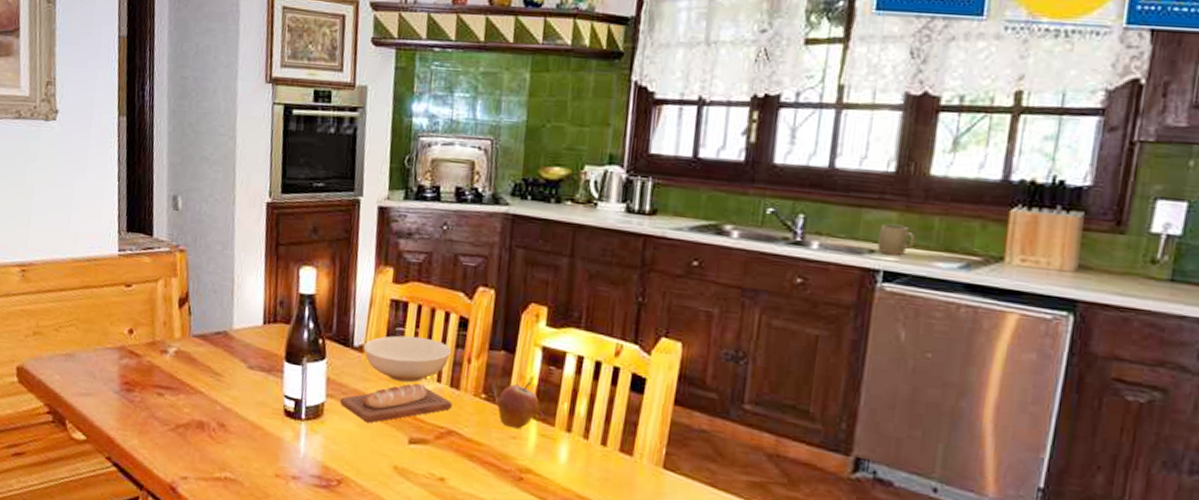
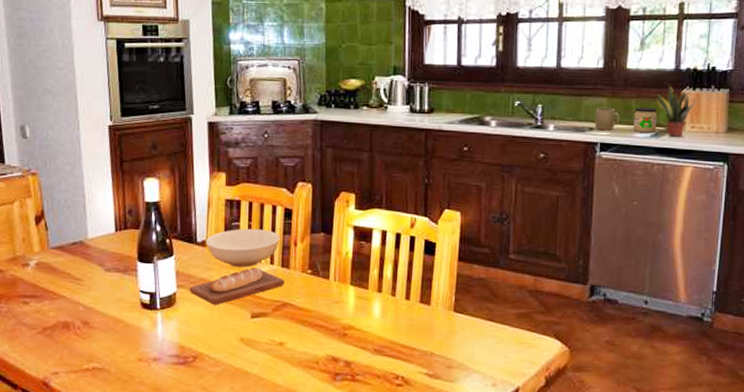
fruit: present [497,382,539,429] -> none [322,256,354,295]
jar: none [932,227,971,263] -> present [632,107,658,132]
potted plant: none [971,200,1035,272] -> present [657,85,698,137]

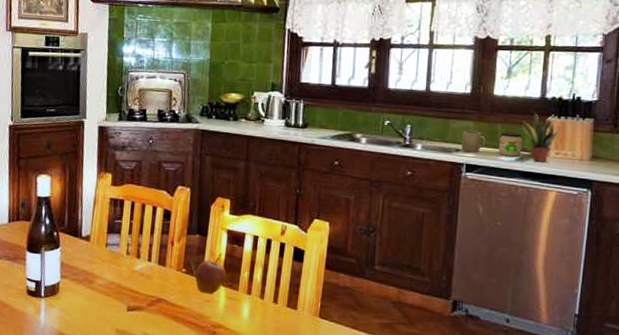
bread loaf: present [189,268,285,305] -> none [71,263,161,297]
bowl: present [205,228,280,268] -> none [89,226,158,263]
fruit: none [322,256,354,295] -> present [195,257,226,294]

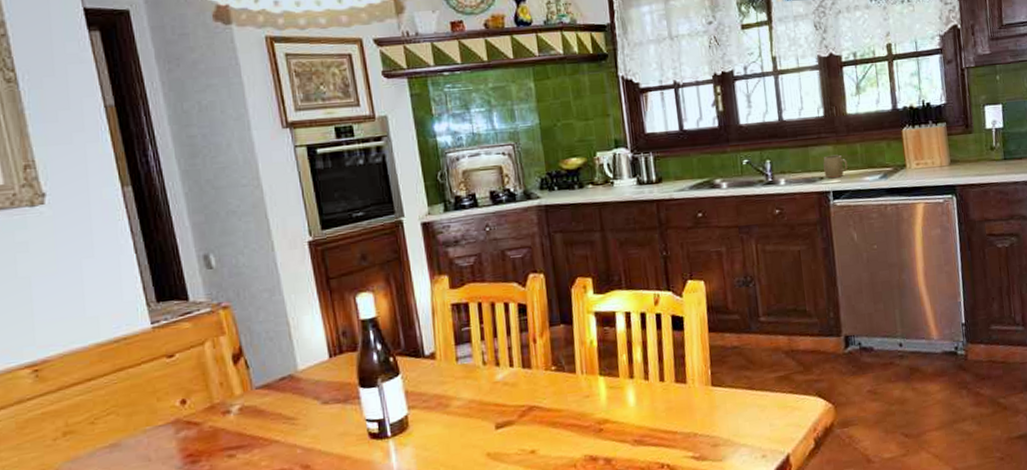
fruit: present [195,257,226,294] -> none [567,345,603,389]
jar: present [498,132,523,157] -> none [861,149,884,176]
potted plant: present [522,112,563,162] -> none [879,125,919,176]

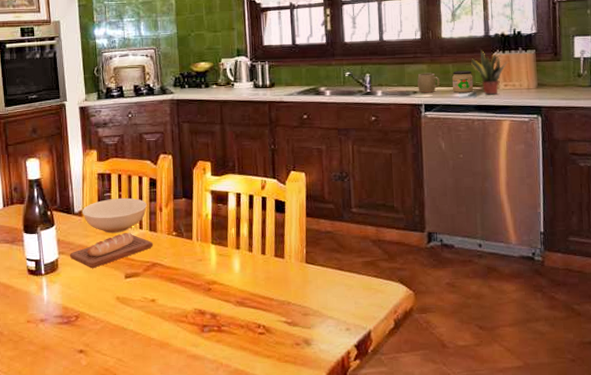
bread loaf: none [422,373,528,422] -> present [69,233,153,268]
bowl: none [434,330,517,377] -> present [82,197,147,233]
jar: none [861,149,884,176] -> present [452,70,474,93]
potted plant: none [879,125,919,176] -> present [471,49,509,95]

